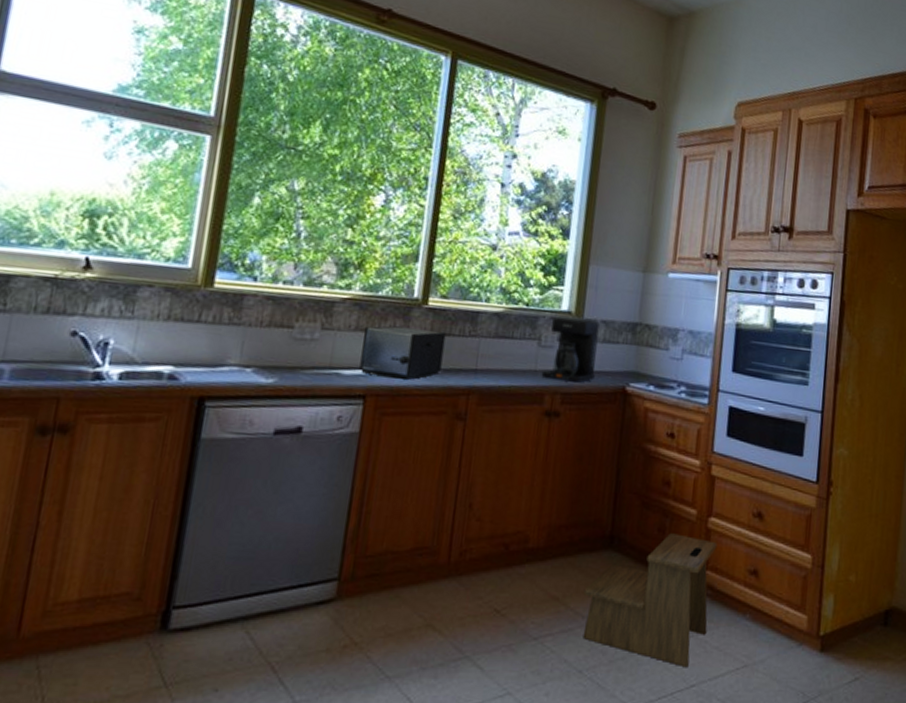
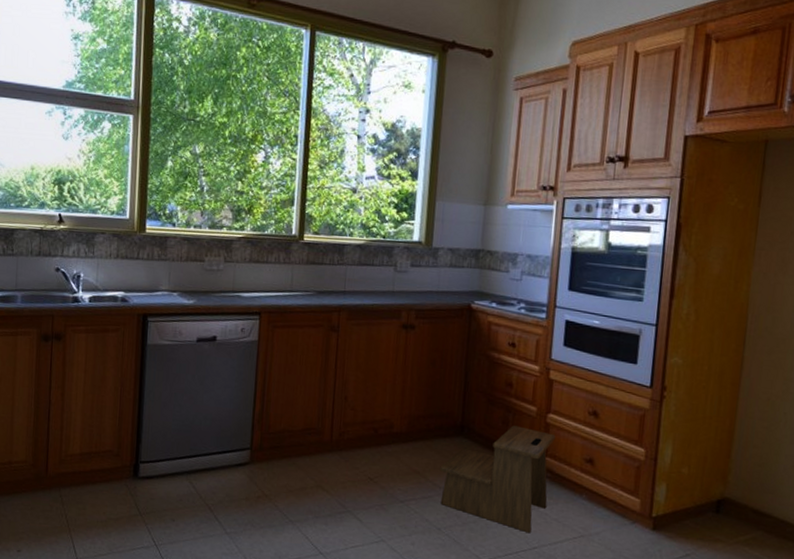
toaster: present [359,325,446,380] -> none [255,258,319,300]
coffee maker: present [541,316,600,384] -> none [398,246,447,302]

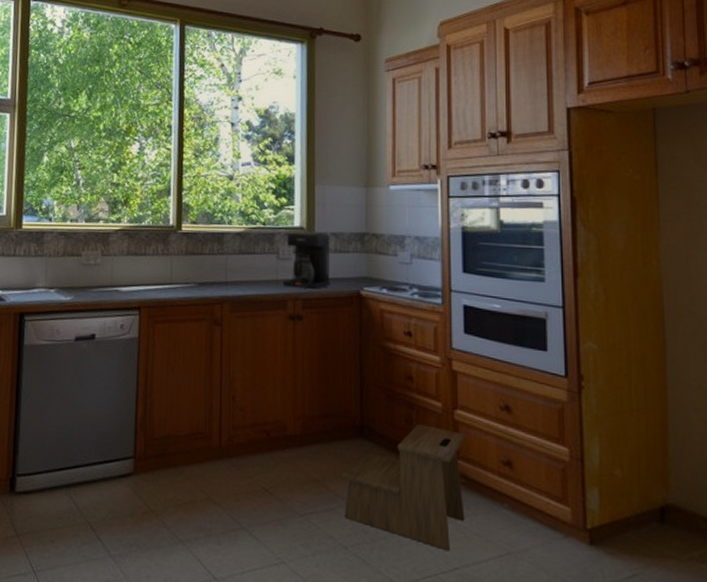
coffee maker: none [398,246,447,302] -> present [282,232,330,290]

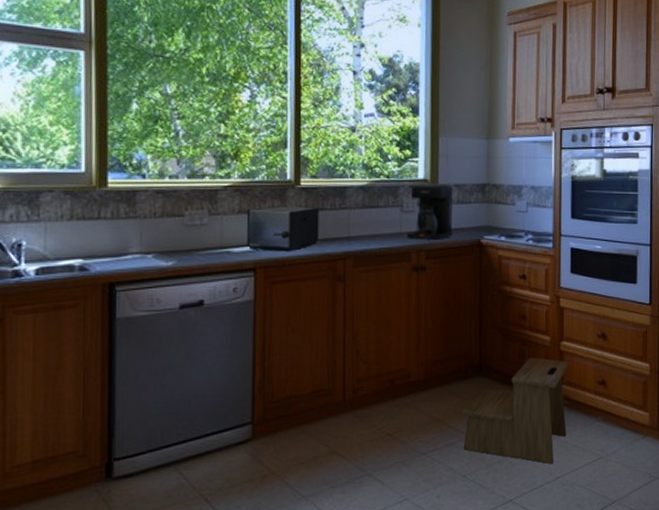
toaster: none [133,249,199,293] -> present [246,206,319,251]

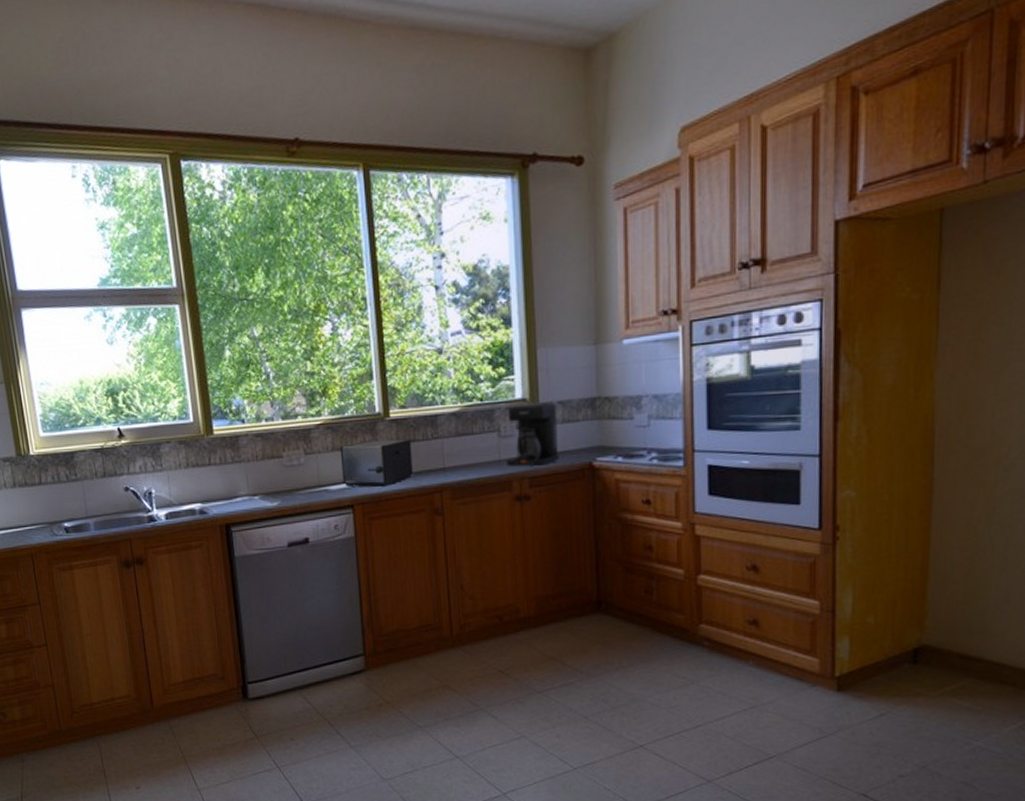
step stool: present [461,358,570,464] -> none [578,593,710,711]

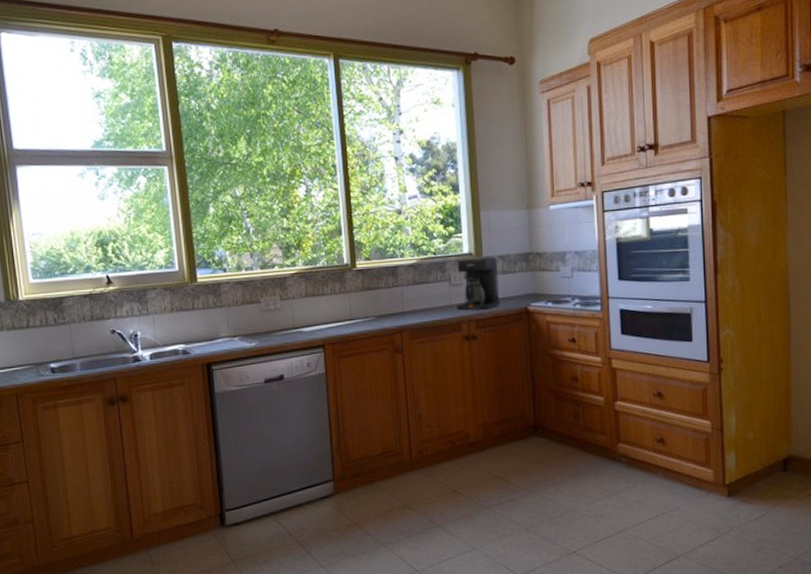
toaster: present [339,439,413,487] -> none [312,286,377,329]

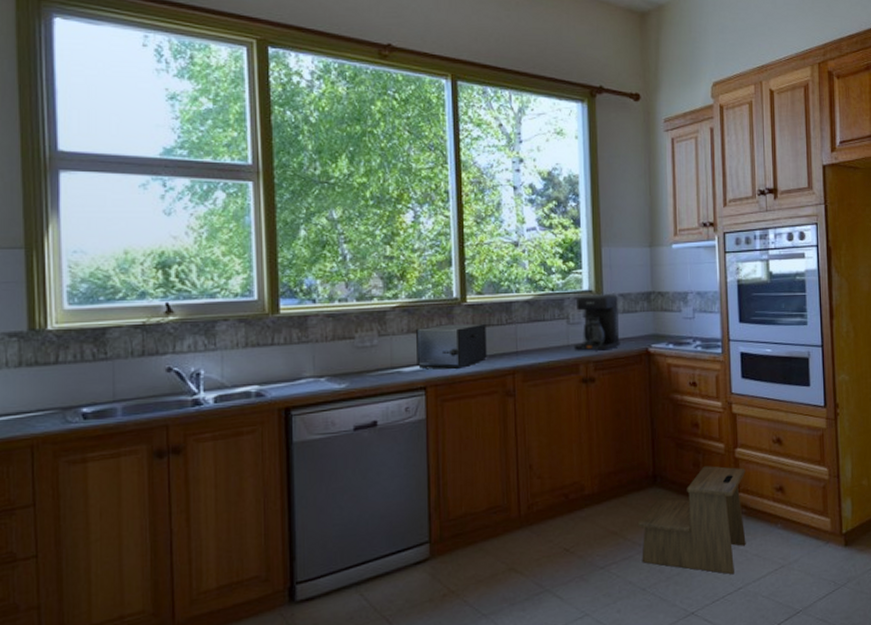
toaster: none [312,286,377,329] -> present [415,323,487,369]
step stool: none [520,417,626,519] -> present [637,466,746,575]

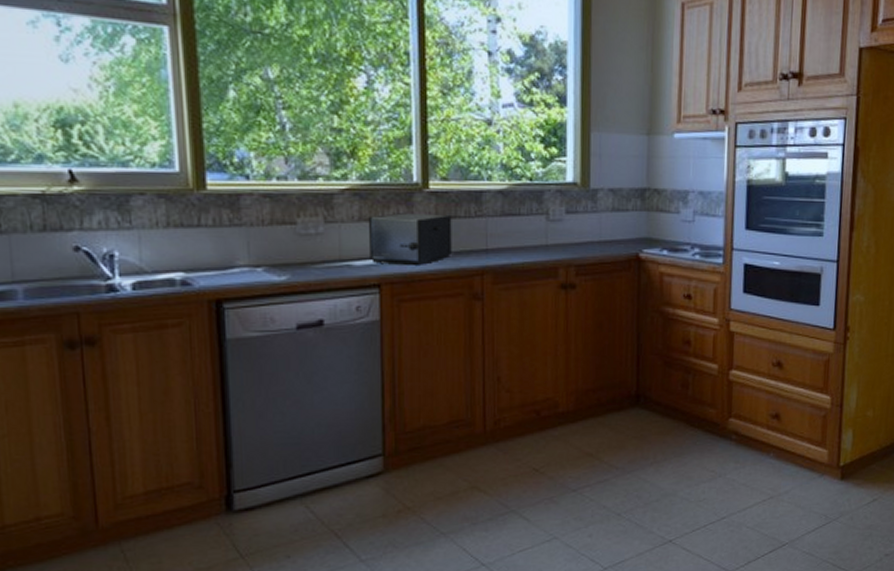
coffee maker: present [574,295,620,352] -> none [553,189,607,255]
step stool: present [637,466,746,575] -> none [615,388,740,504]

